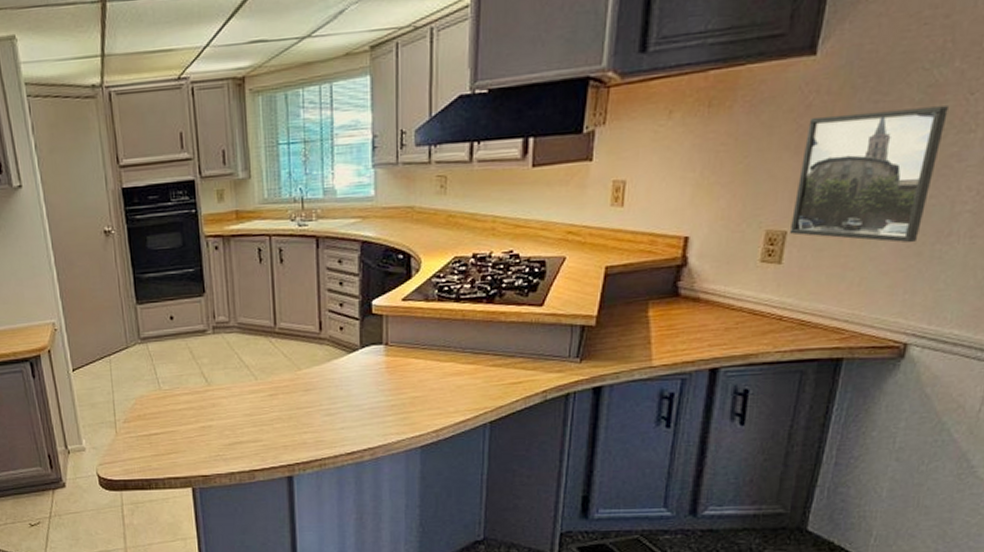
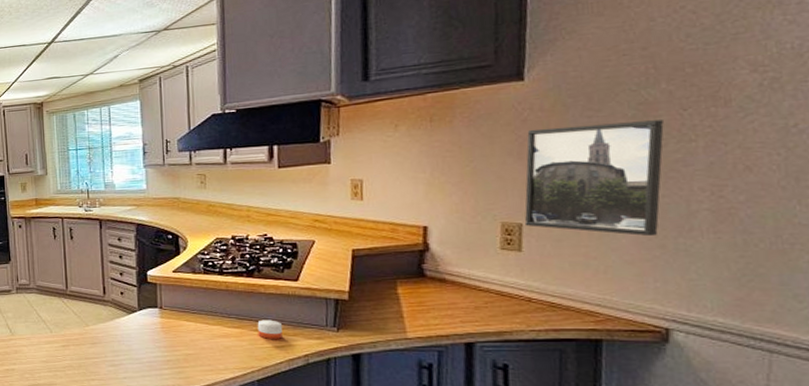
candle: none [494,352,521,375] -> present [257,319,282,339]

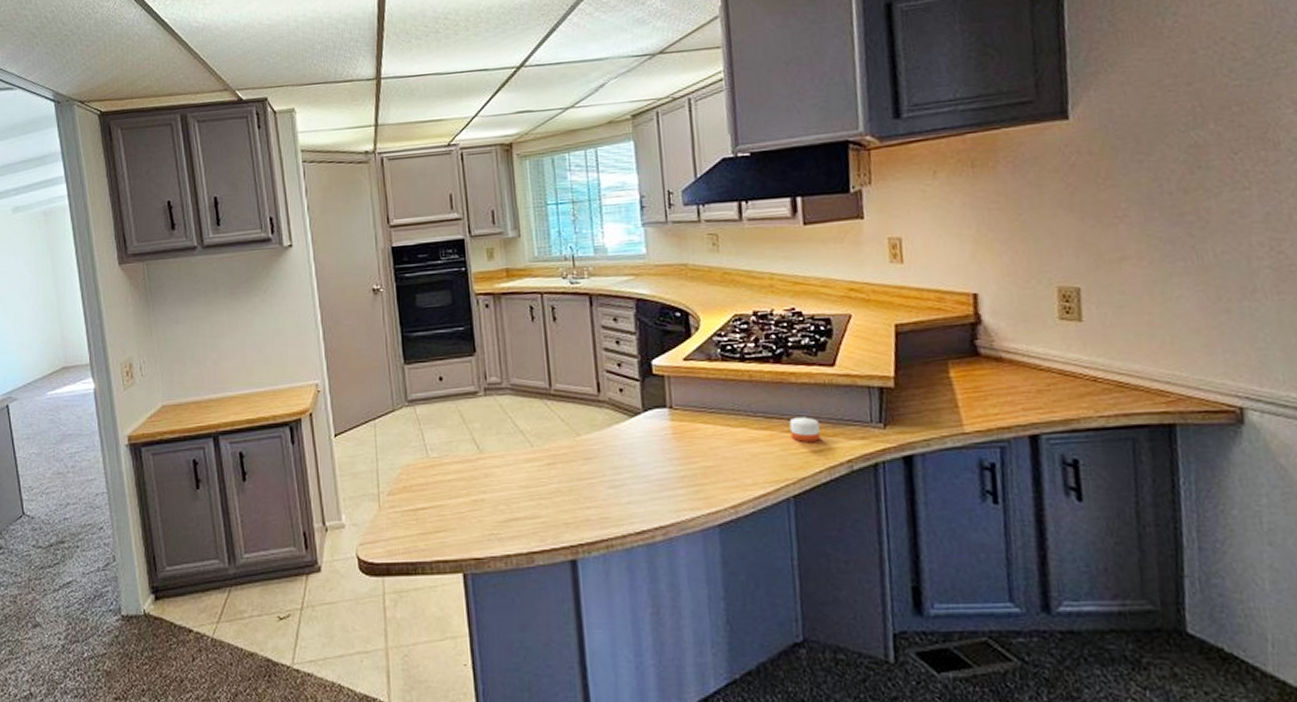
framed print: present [524,120,664,237] -> none [1076,165,1222,300]

